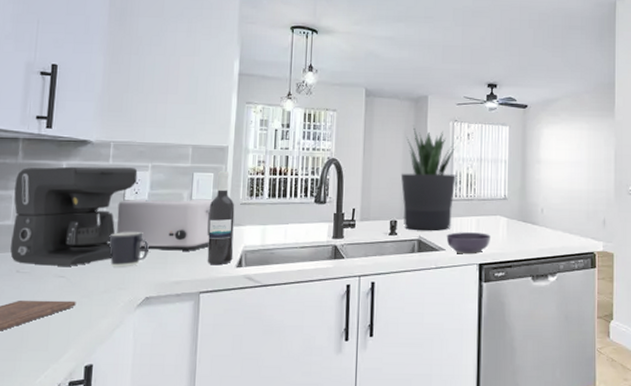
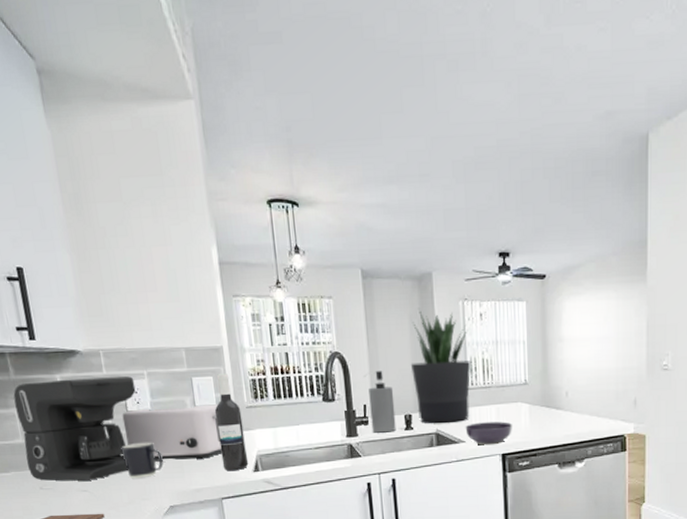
soap dispenser: none [356,178,383,236] -> present [364,371,396,433]

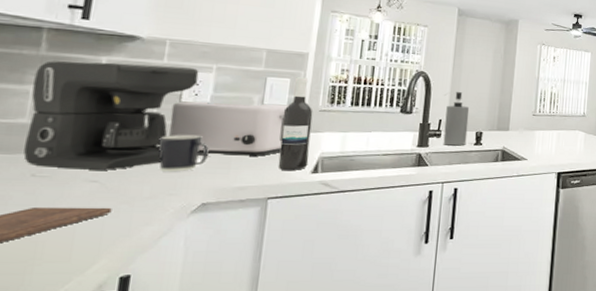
planter: present [410,308,471,424] -> none [488,45,542,143]
bowl: present [465,421,513,446] -> none [528,144,570,164]

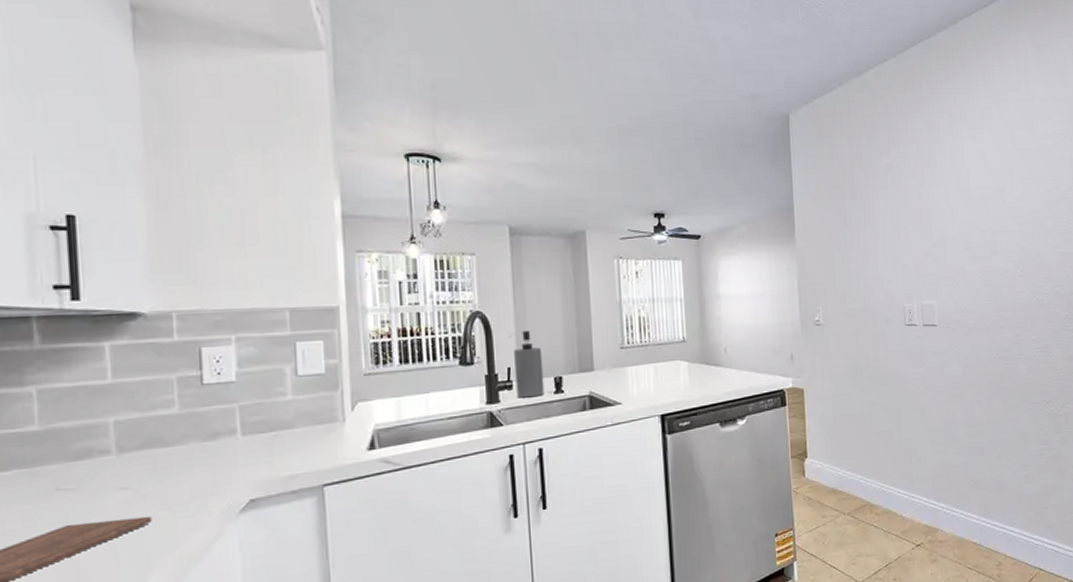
coffee maker: present [23,61,199,170] -> none [34,342,218,478]
mug: present [158,134,209,172] -> none [187,420,246,468]
toaster: present [169,100,288,156] -> none [194,372,328,443]
wine bottle: present [278,77,313,171] -> none [322,337,363,451]

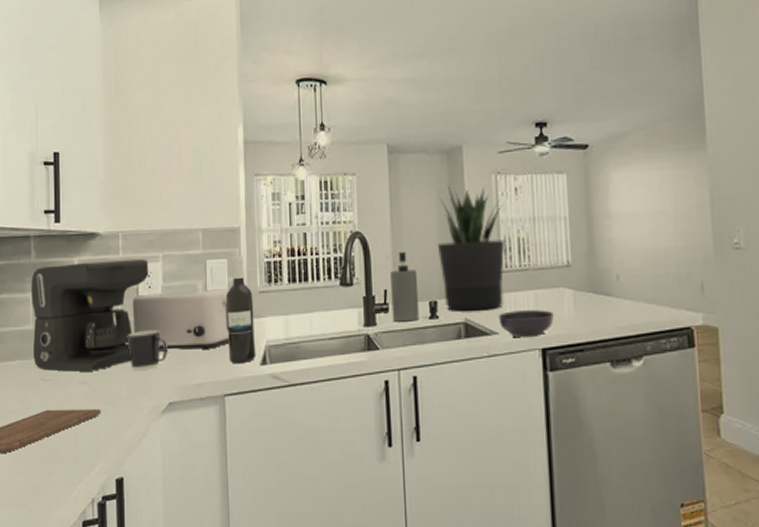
coffee maker: none [34,342,218,478] -> present [31,259,149,372]
mug: none [187,420,246,468] -> present [127,329,168,370]
toaster: none [194,372,328,443] -> present [132,289,229,350]
wine bottle: none [322,337,363,451] -> present [225,256,256,364]
planter: none [561,265,627,386] -> present [437,183,505,312]
bowl: none [621,380,672,407] -> present [498,310,555,338]

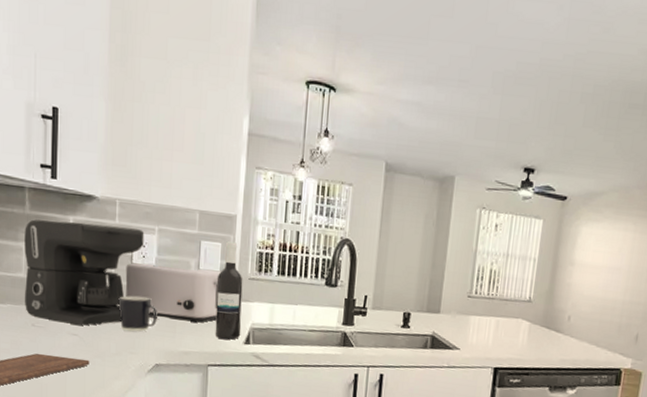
soap dispenser: present [385,252,420,322] -> none [368,263,397,327]
planter: present [437,183,505,312] -> none [417,209,481,328]
bowl: present [498,310,555,338] -> none [461,331,511,358]

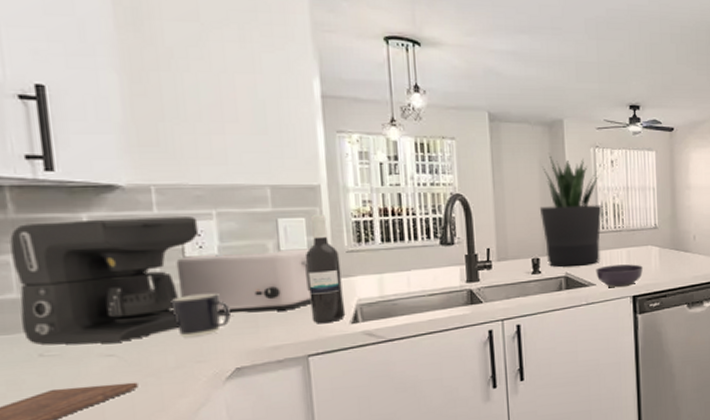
planter: none [417,209,481,328] -> present [539,153,602,268]
bowl: none [461,331,511,358] -> present [595,264,644,288]

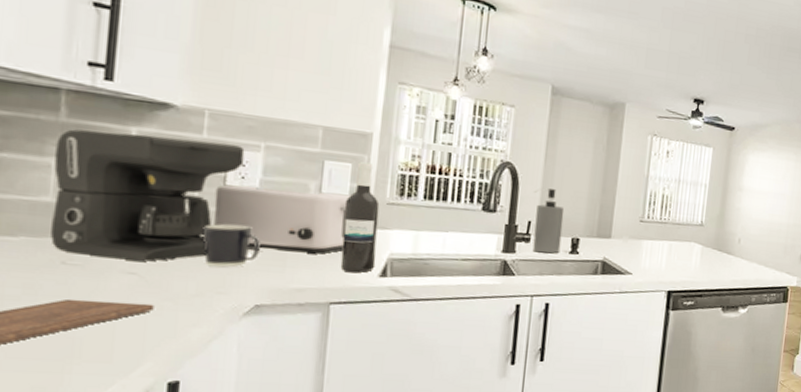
soap dispenser: none [488,214,523,278] -> present [532,188,565,254]
planter: present [539,153,602,268] -> none [586,134,653,253]
bowl: present [595,264,644,288] -> none [634,256,684,281]

